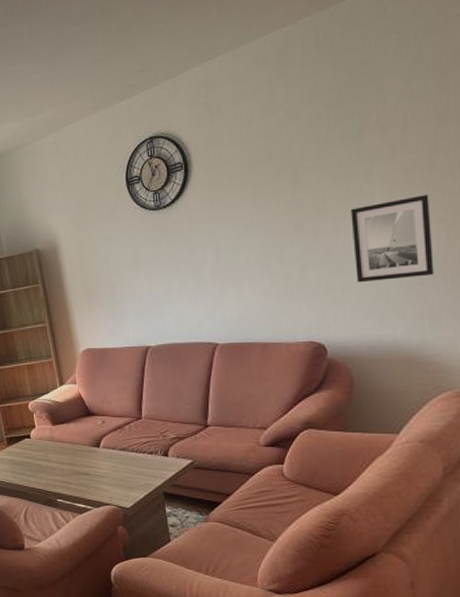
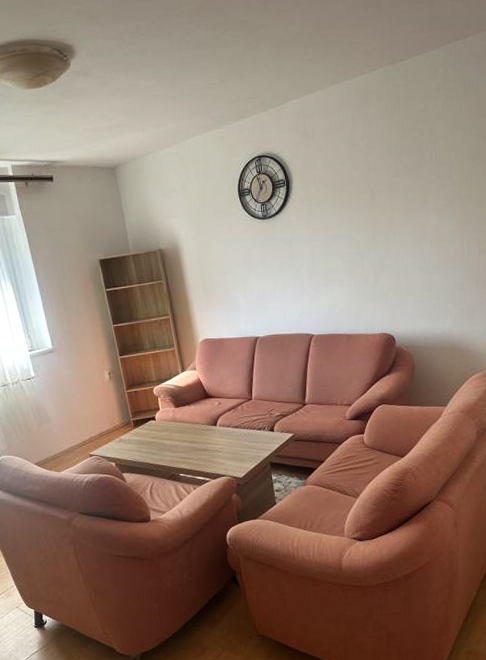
wall art: present [351,195,434,283] -> none [412,219,470,287]

